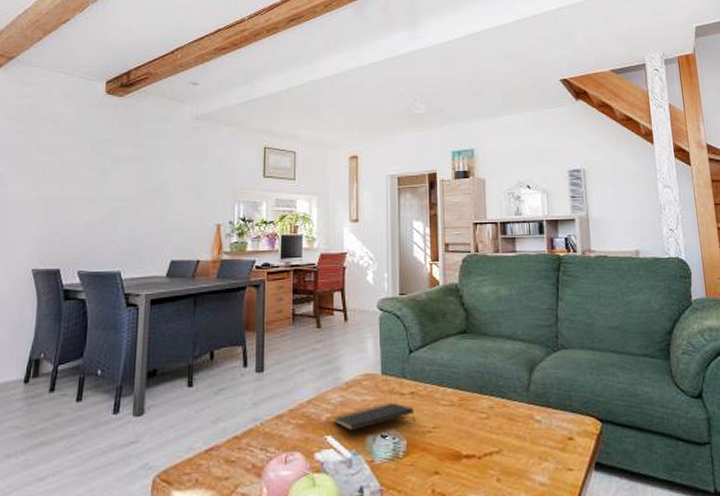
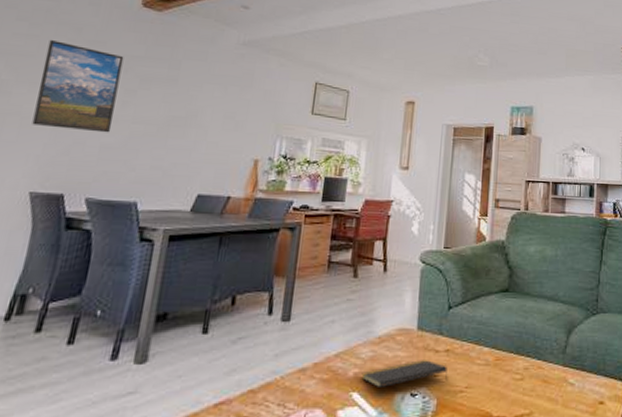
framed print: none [27,133,96,212] -> present [32,40,124,133]

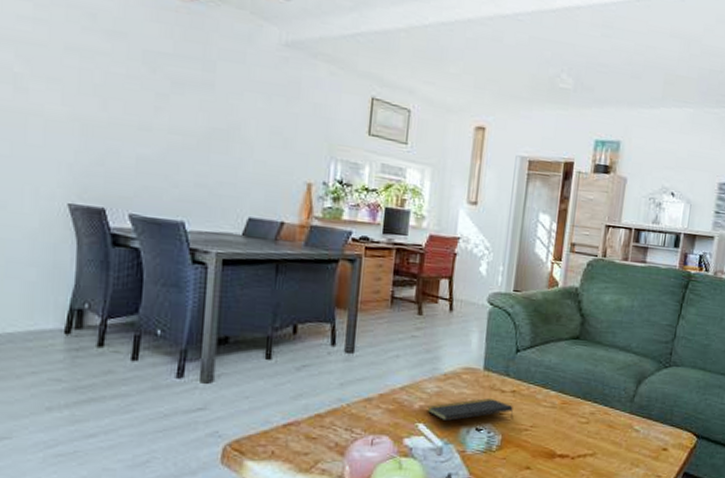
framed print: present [32,40,124,133] -> none [57,27,150,143]

